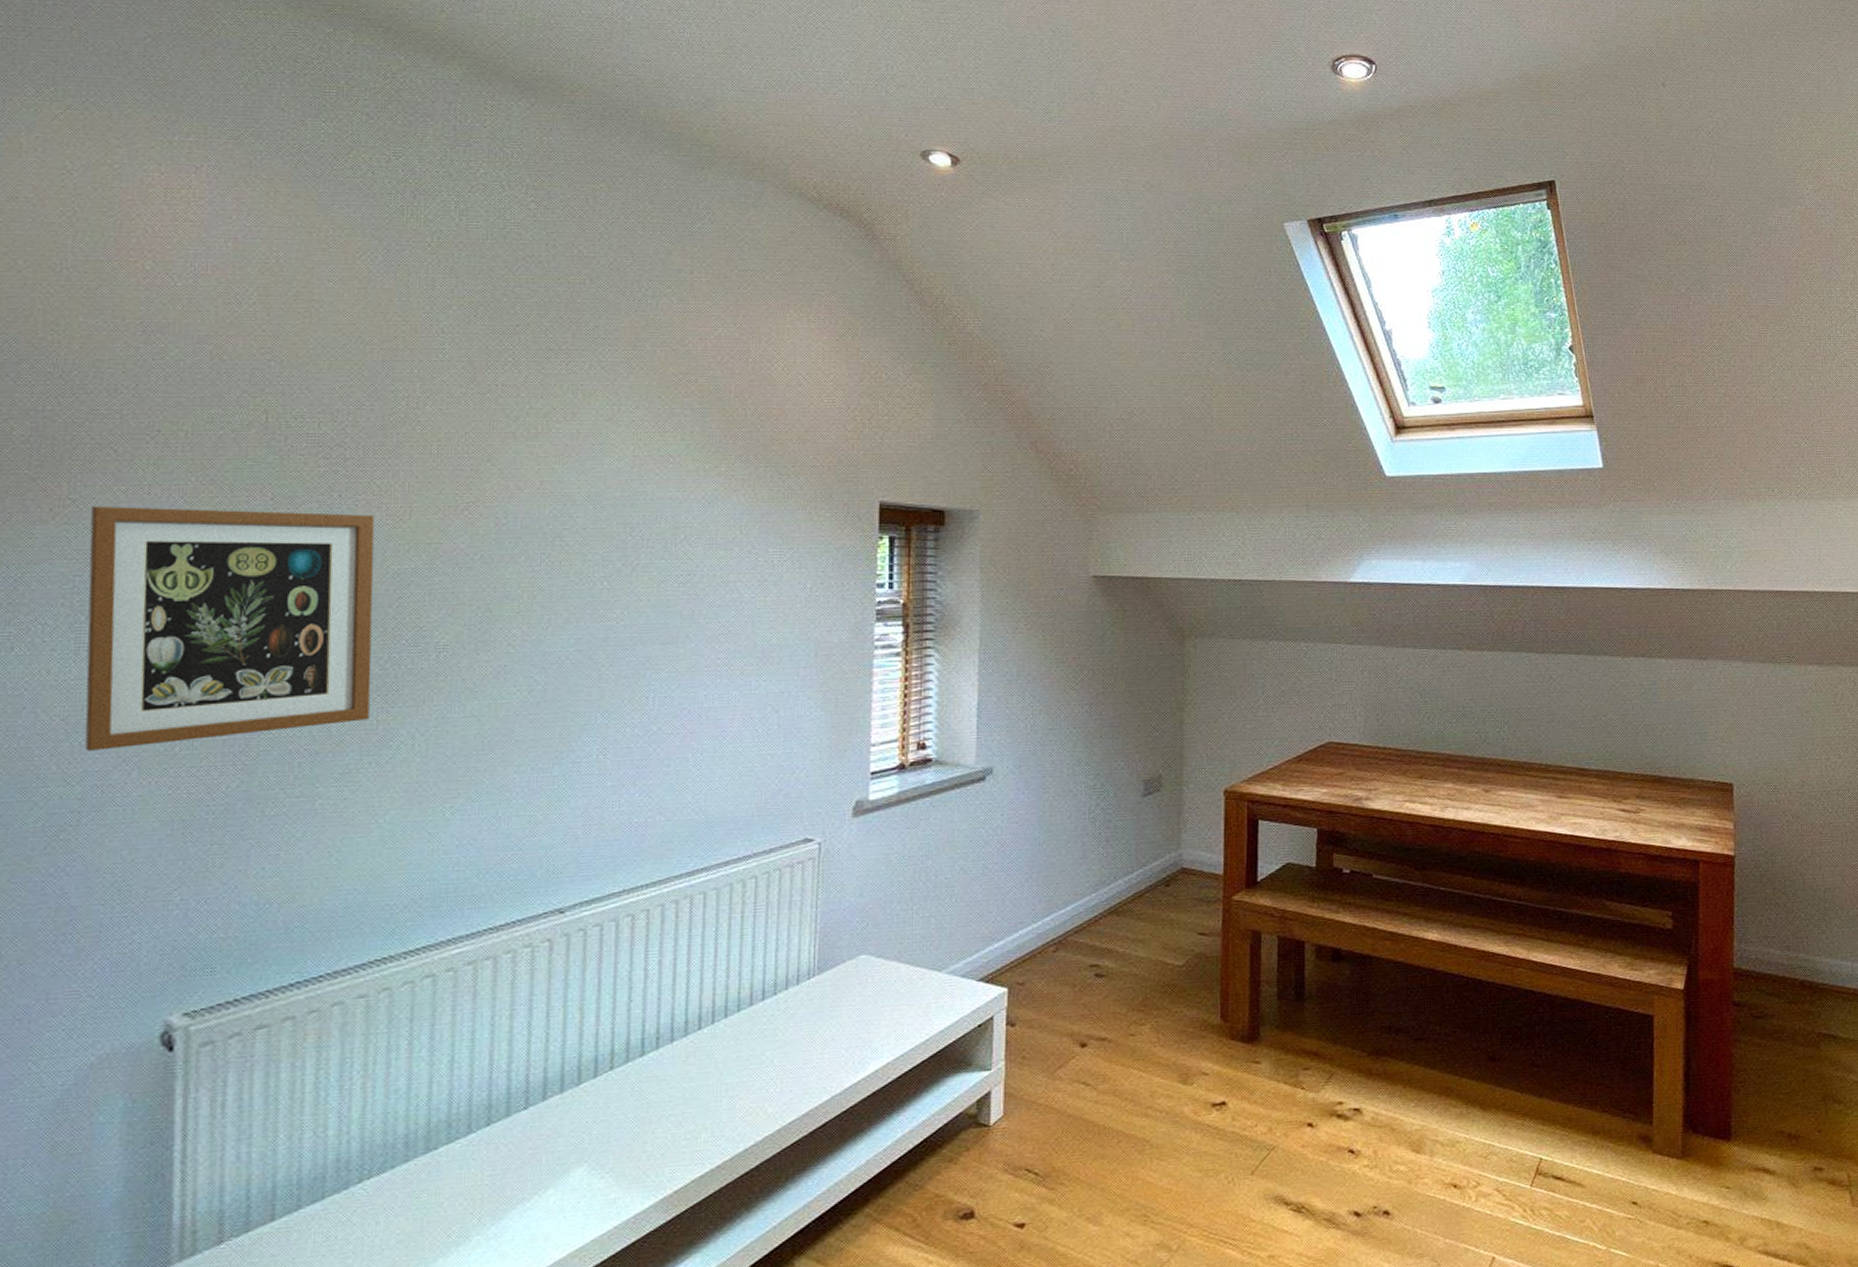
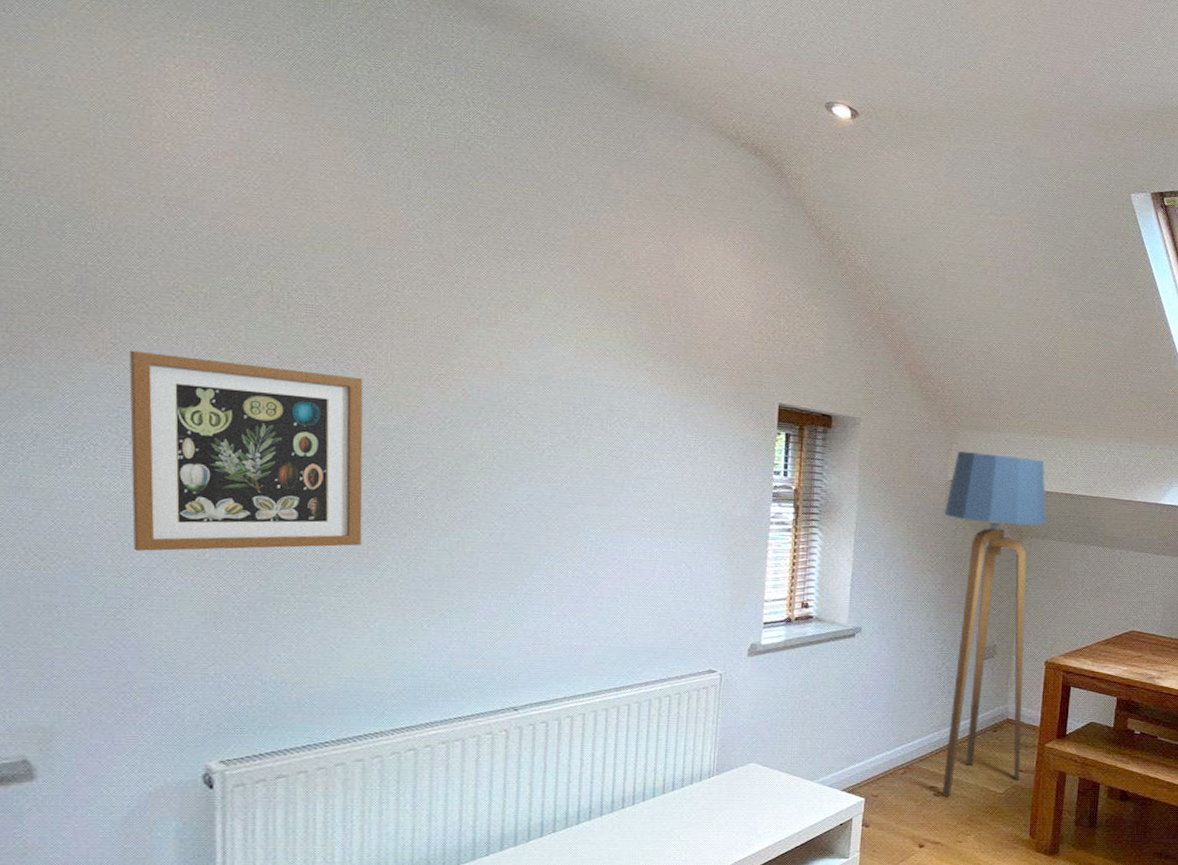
floor lamp: none [1088,538,1213,977] -> present [941,450,1046,797]

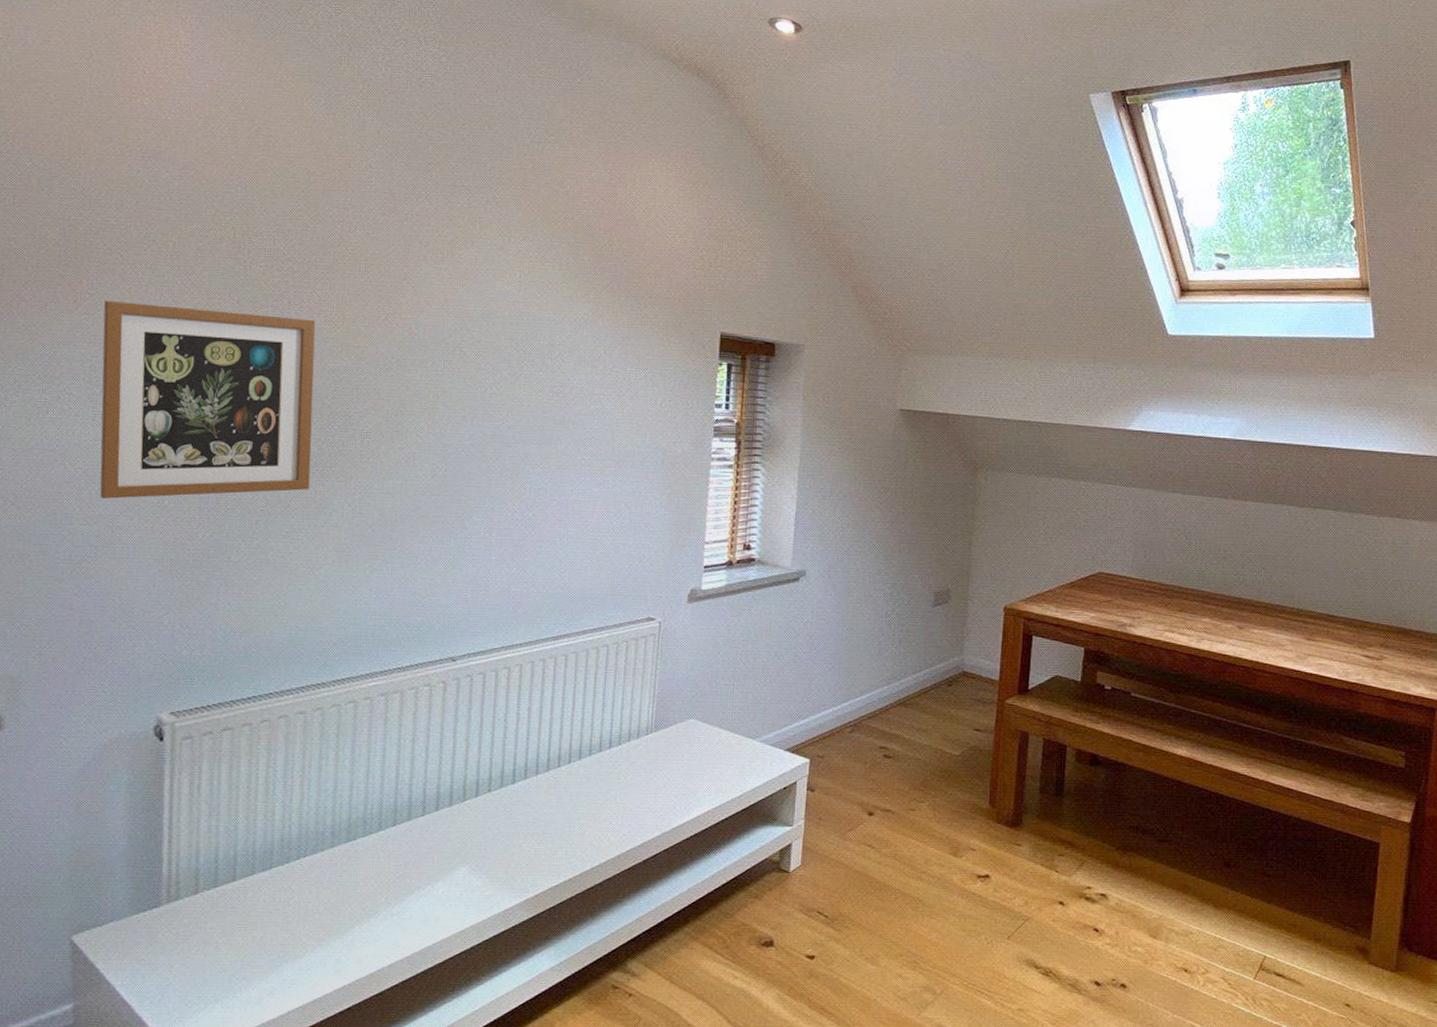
floor lamp: present [941,450,1046,797] -> none [892,377,1003,759]

